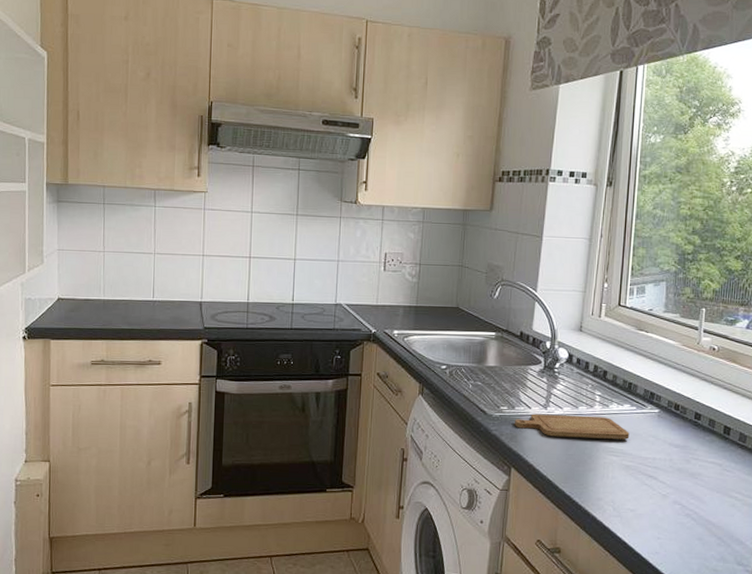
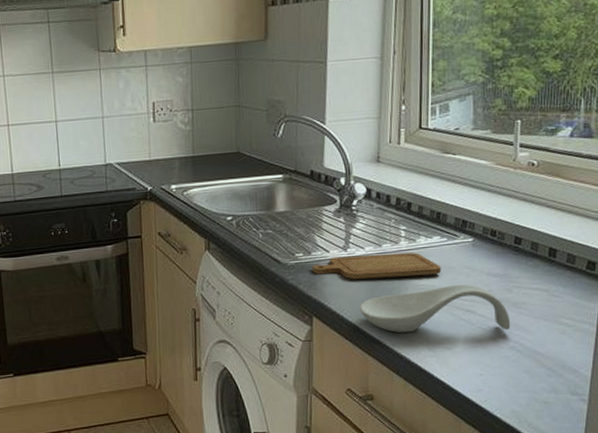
spoon rest: none [555,450,688,498] -> present [360,284,511,333]

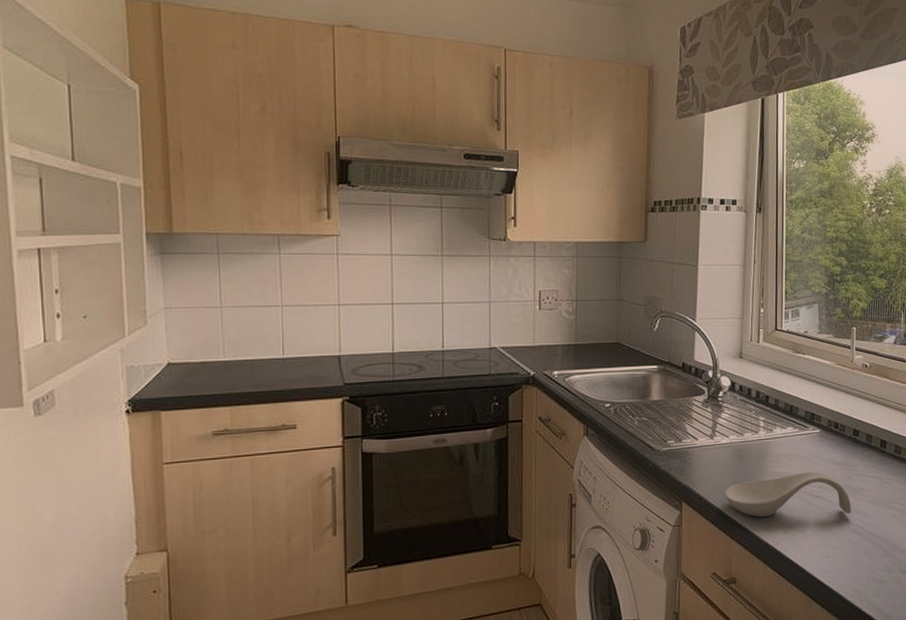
chopping board: present [312,252,442,280] -> none [683,442,794,467]

